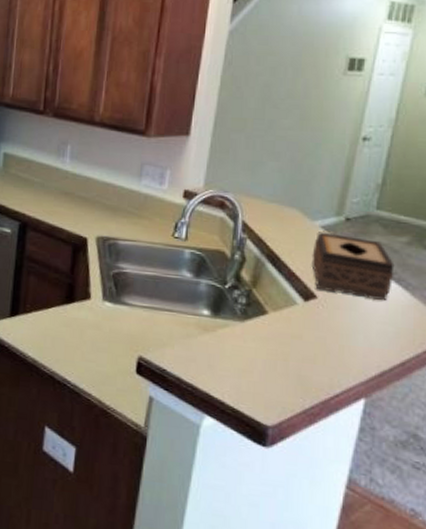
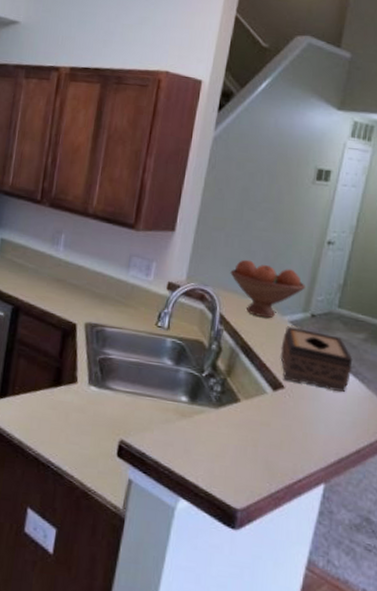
fruit bowl: none [252,162,338,223] -> present [230,259,305,318]

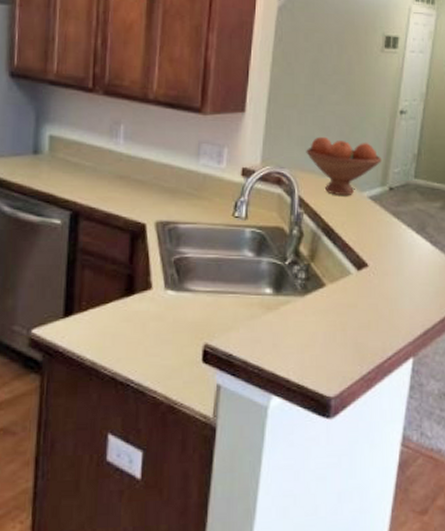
tissue box: present [280,326,353,393] -> none [362,202,432,264]

